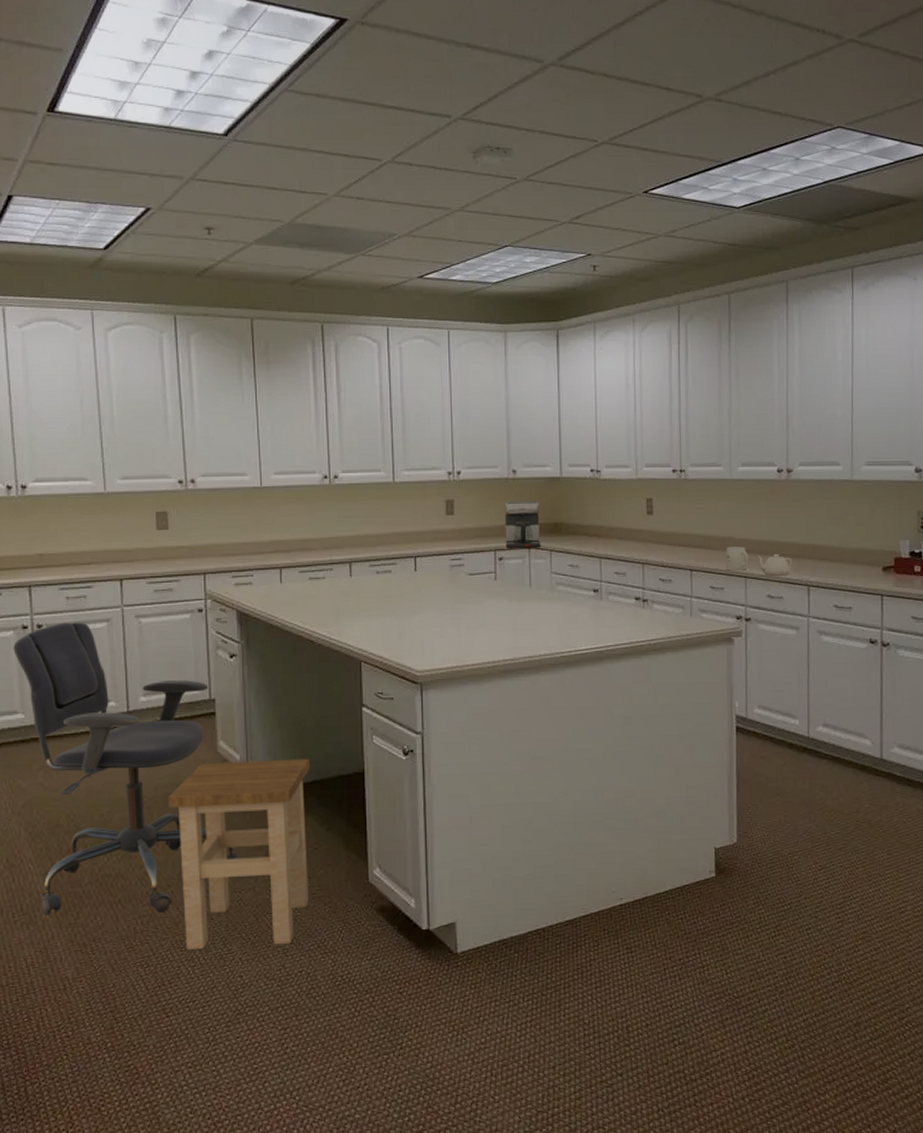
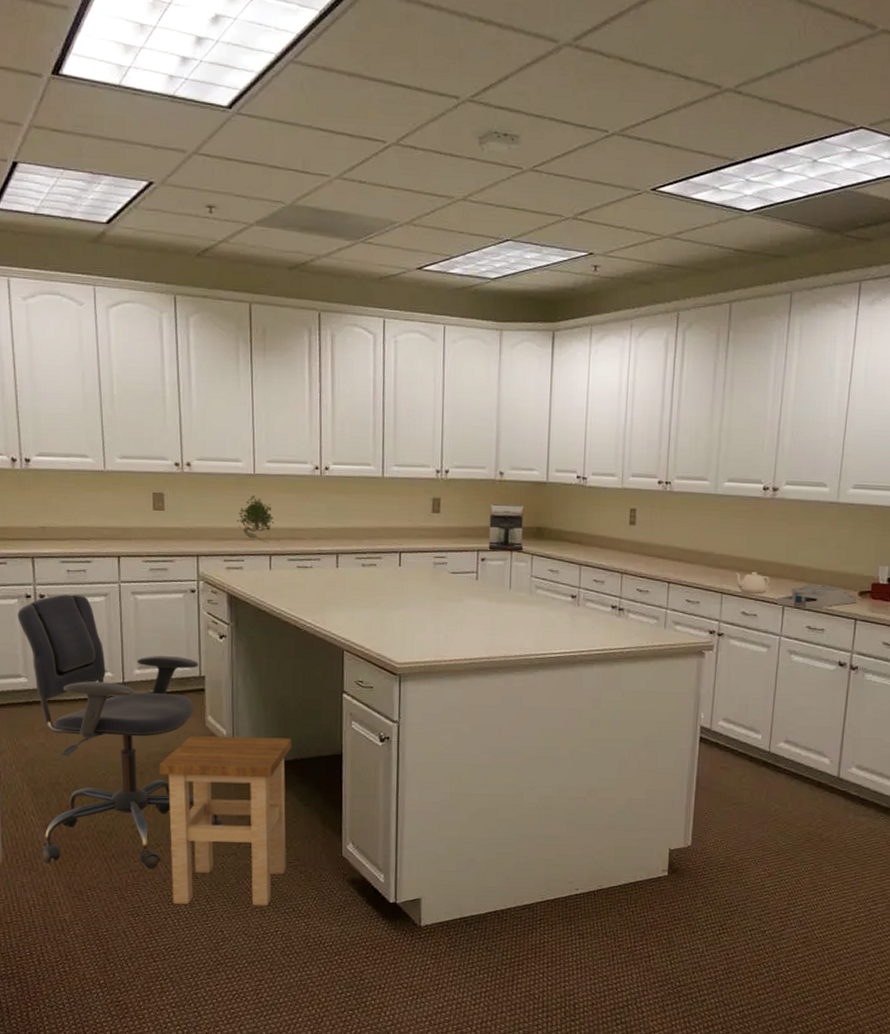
plant: none [245,508,284,556] -> present [237,495,274,543]
mug: present [726,546,749,572] -> none [704,561,727,587]
organizer tray: none [802,563,882,588] -> present [778,584,858,610]

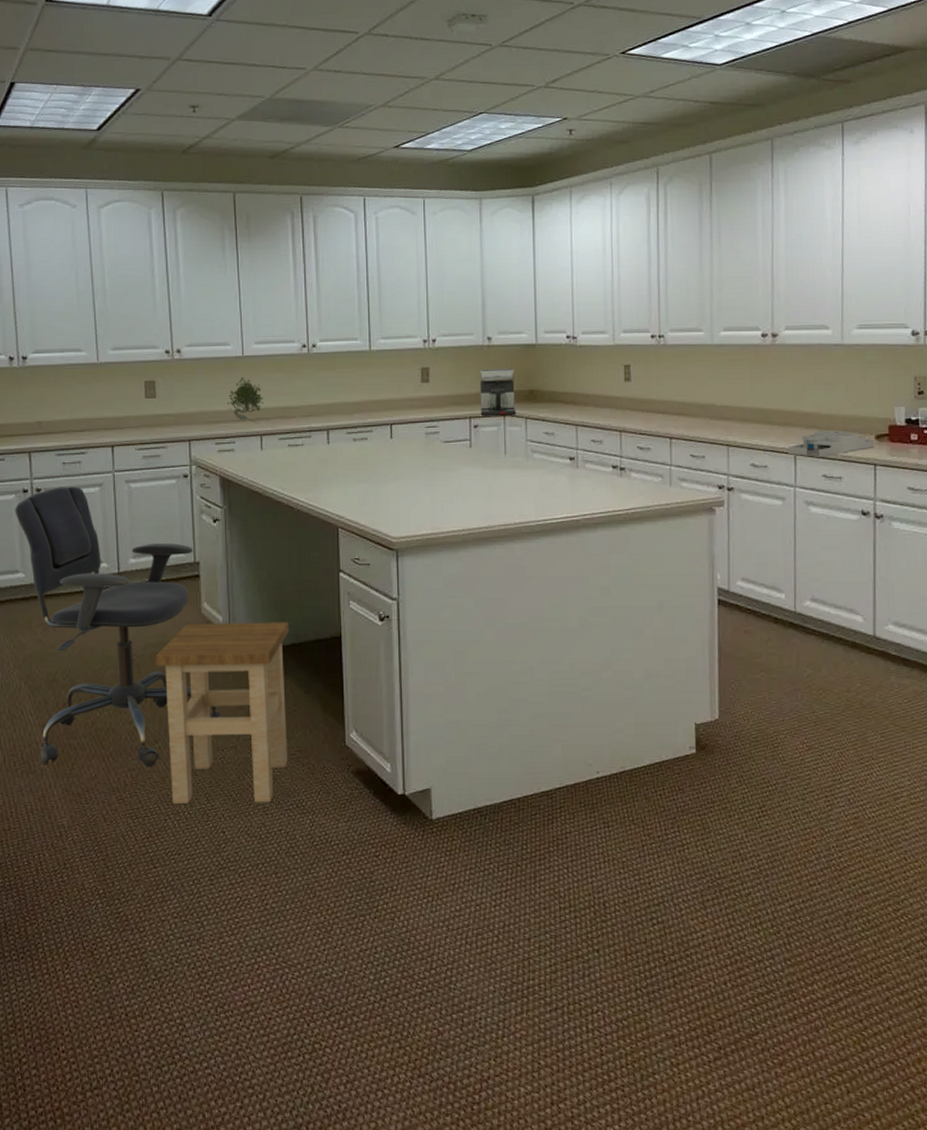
teapot: present [735,571,770,595] -> none [740,420,779,445]

